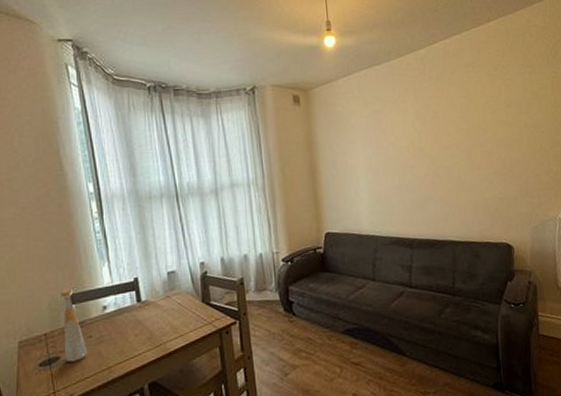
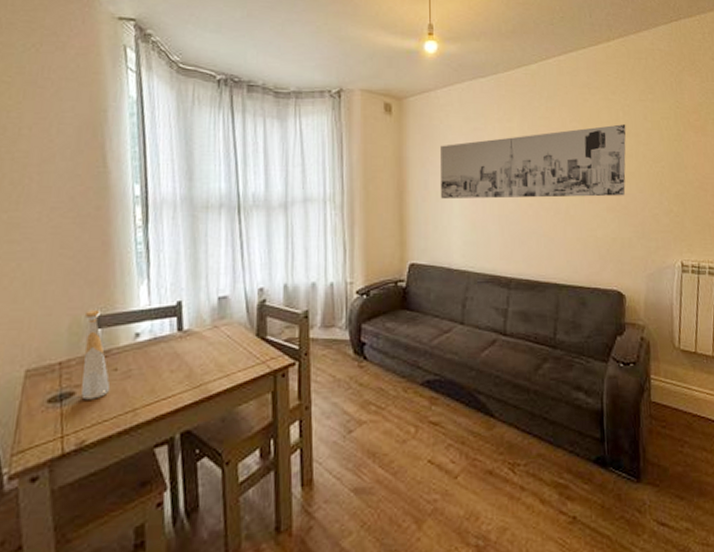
wall art: none [345,97,510,176] -> present [440,124,626,200]

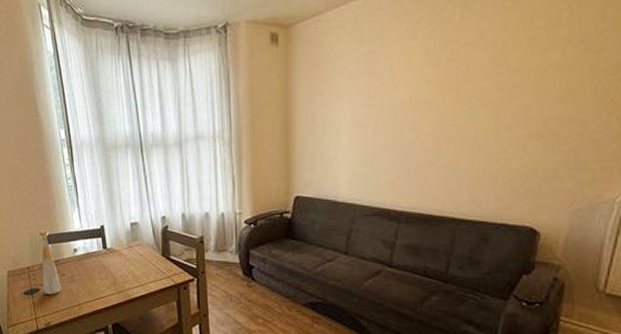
wall art: present [440,124,626,200] -> none [327,28,571,132]

